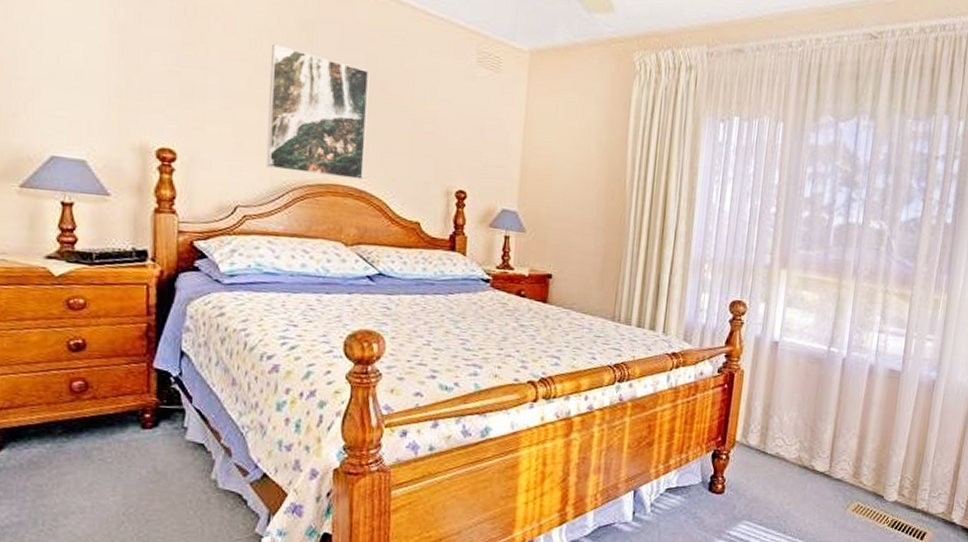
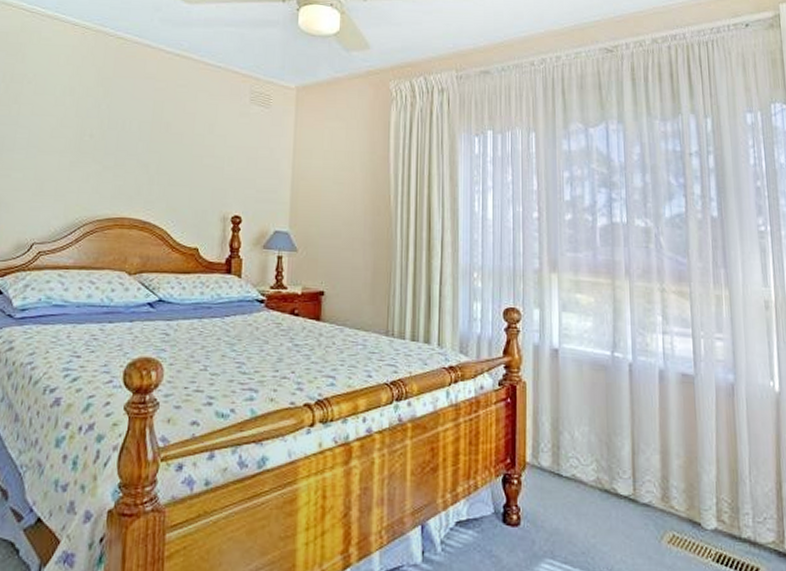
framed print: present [266,44,370,180] -> none [61,99,156,212]

